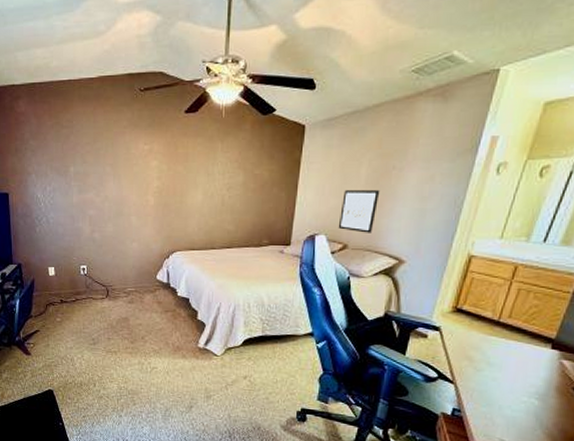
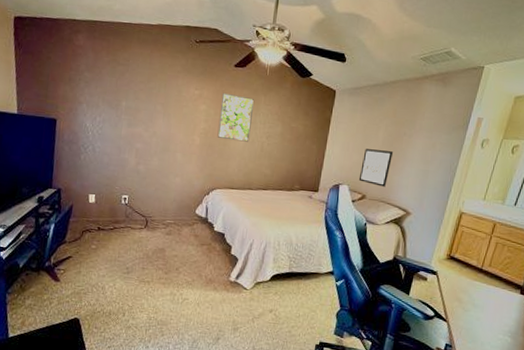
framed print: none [172,144,211,197] -> present [217,92,255,142]

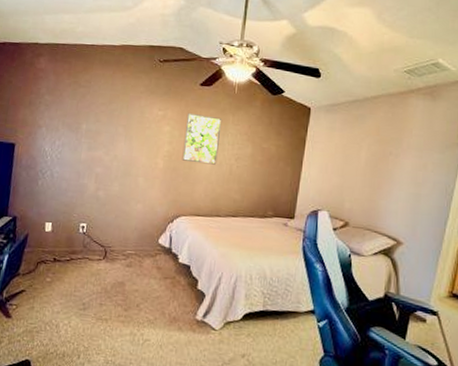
wall art: present [358,149,394,187] -> none [340,170,379,213]

